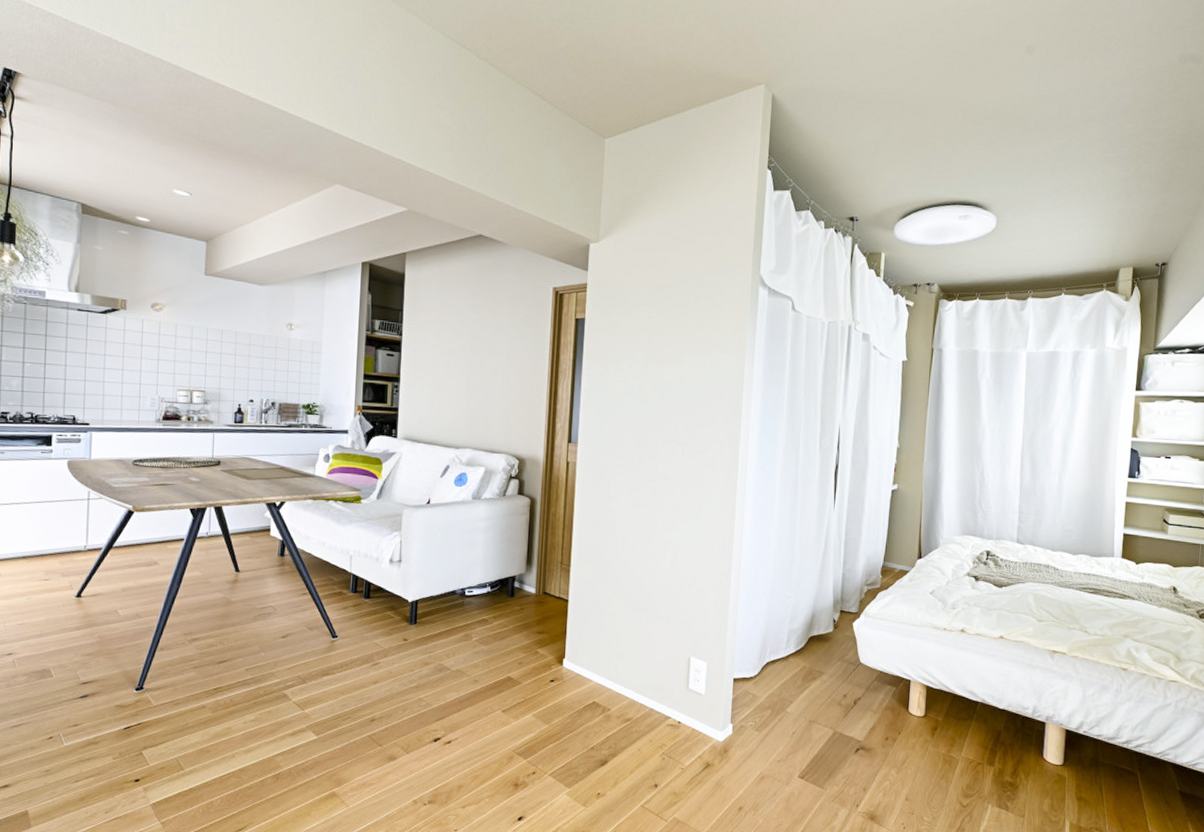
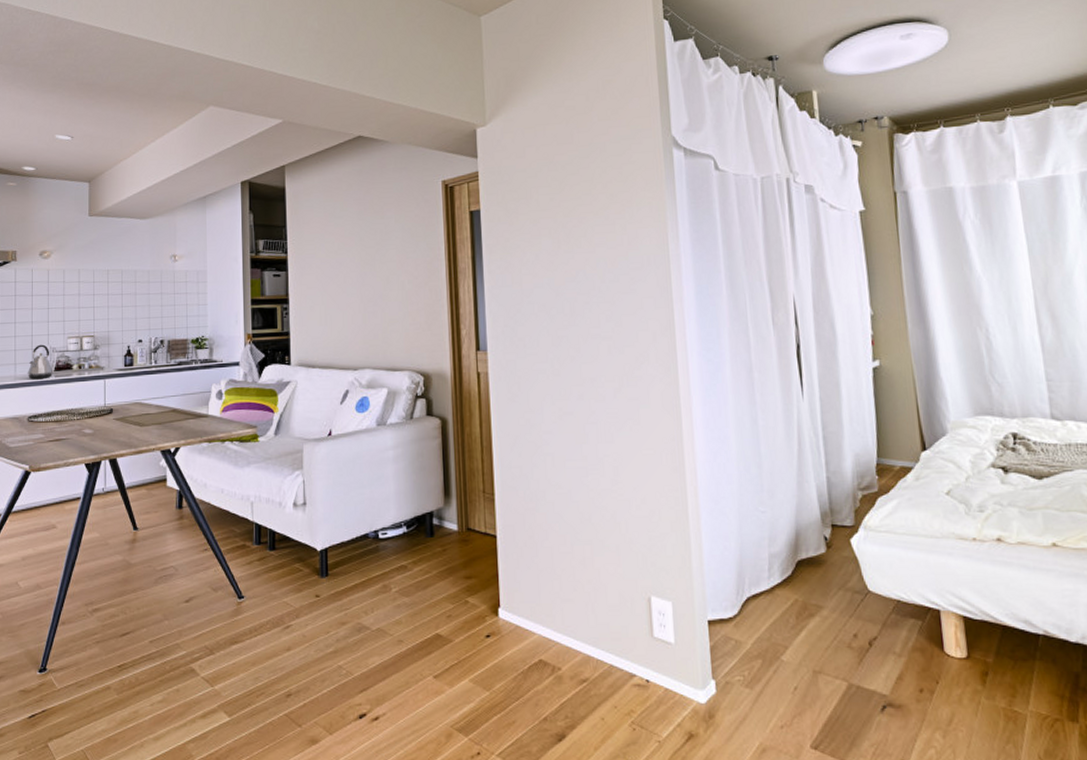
kettle: none [133,393,162,427] -> present [27,344,54,380]

